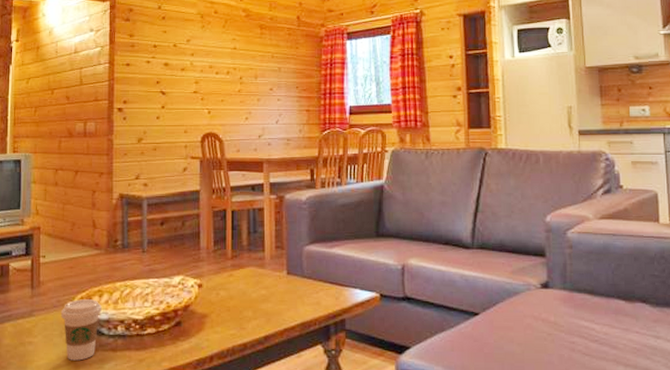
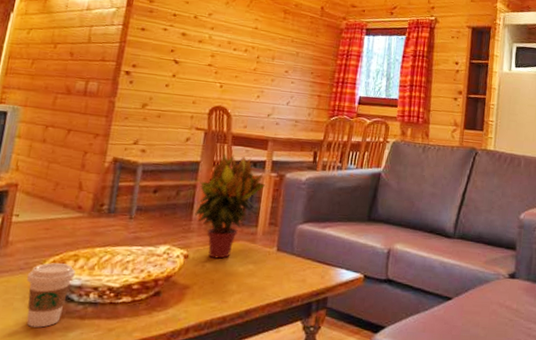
potted plant: none [202,180,266,286] -> present [195,154,265,259]

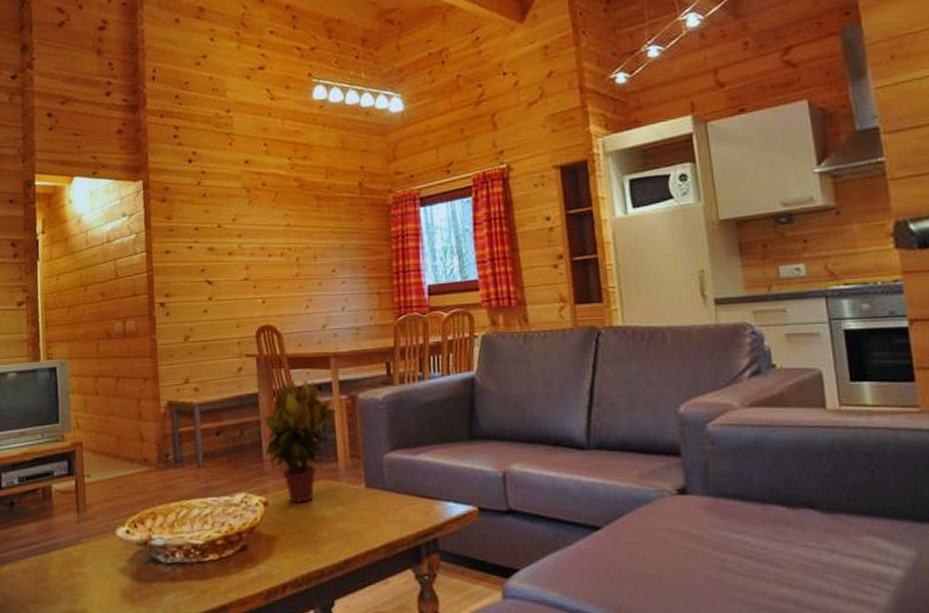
coffee cup: present [26,263,76,328] -> none [111,523,156,593]

